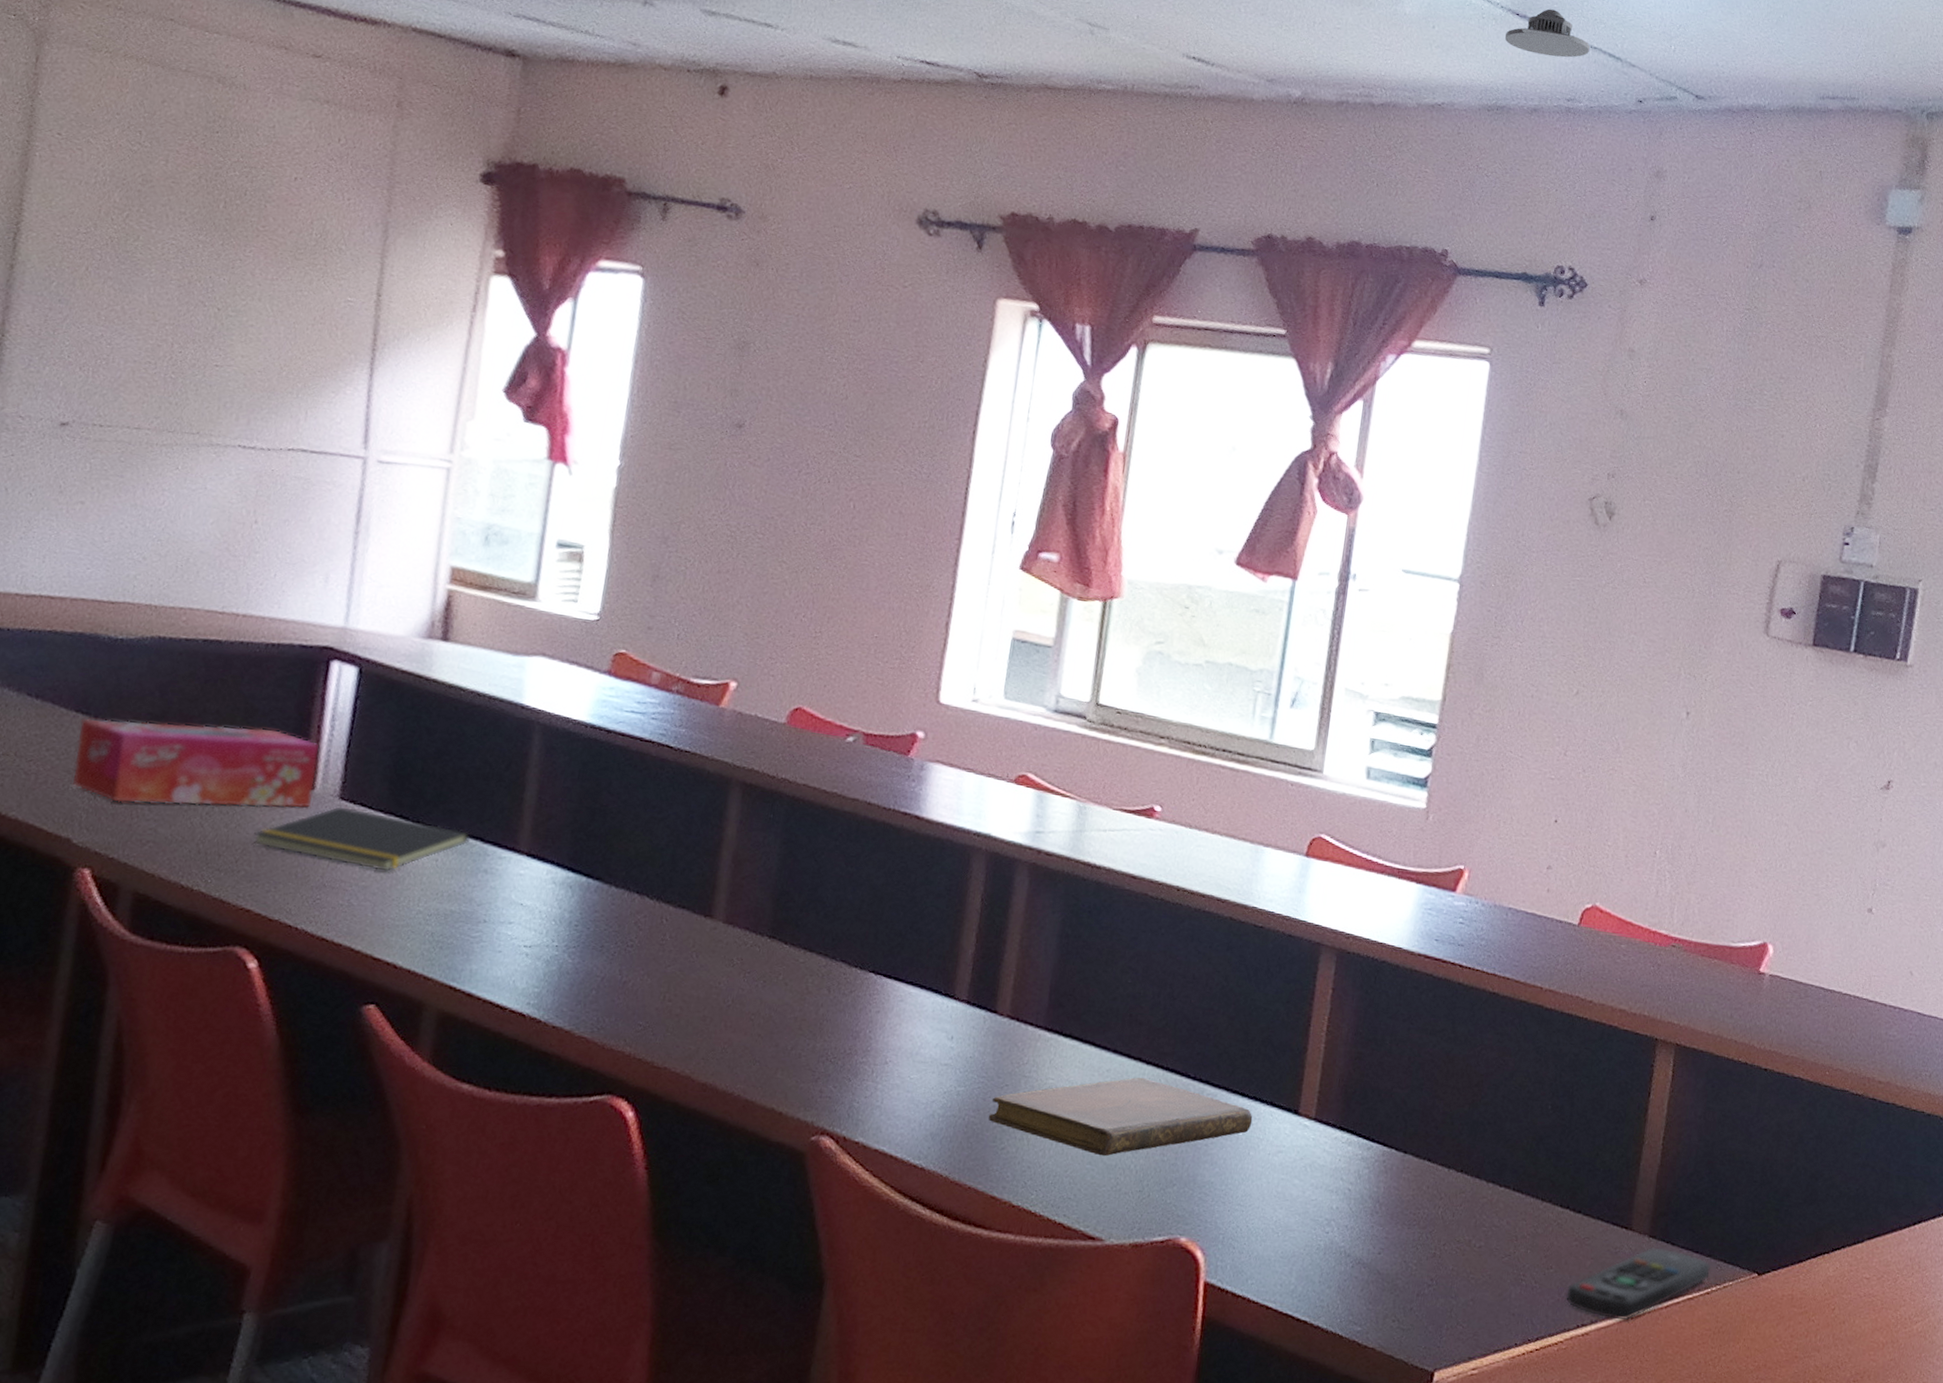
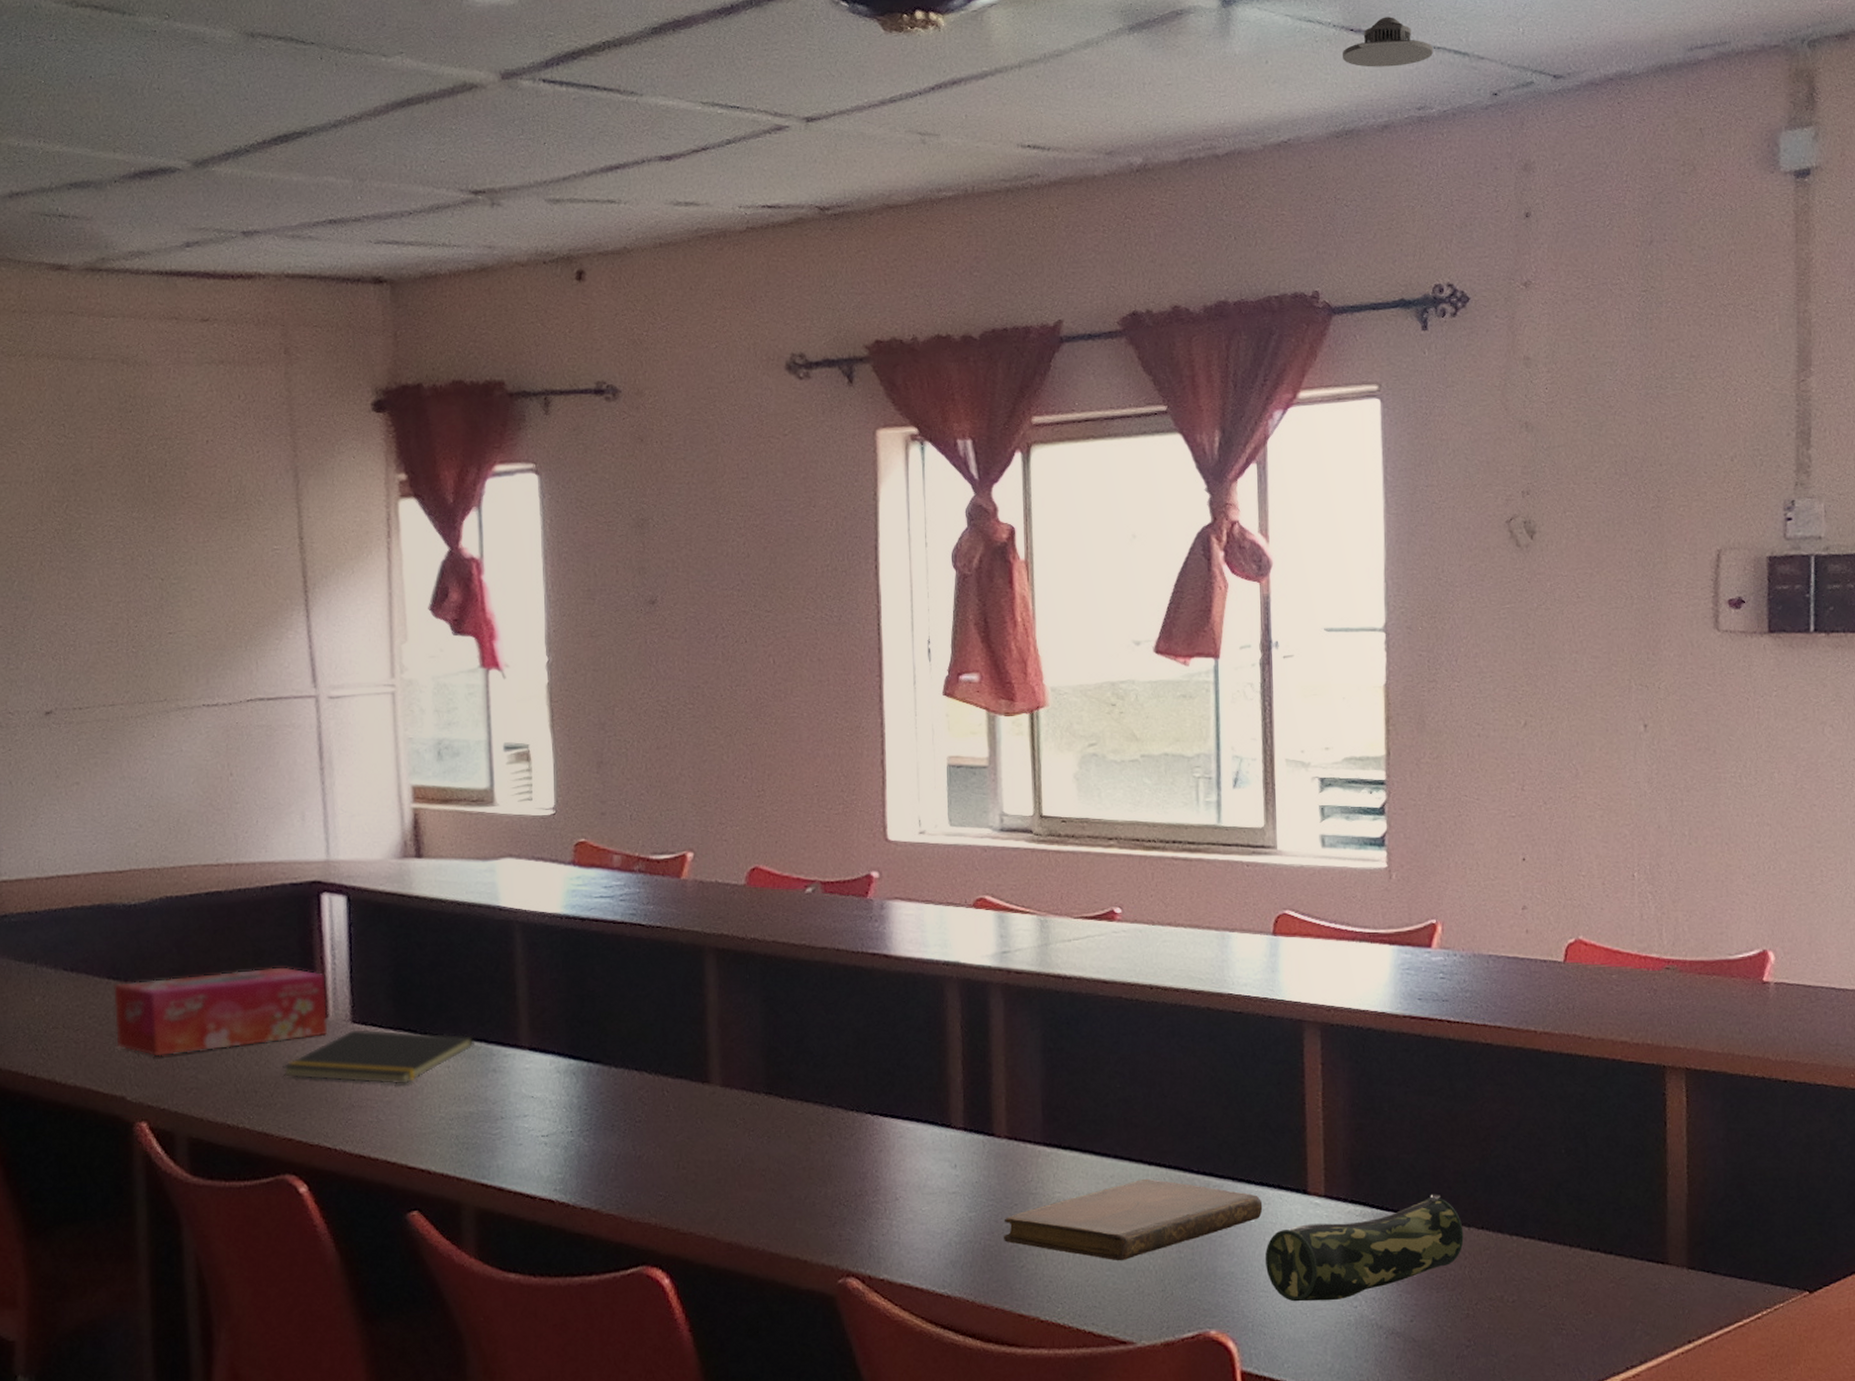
pencil case: none [1245,1131,1444,1224] -> present [1265,1194,1464,1302]
remote control: present [1566,1247,1711,1320] -> none [1610,1278,1759,1357]

